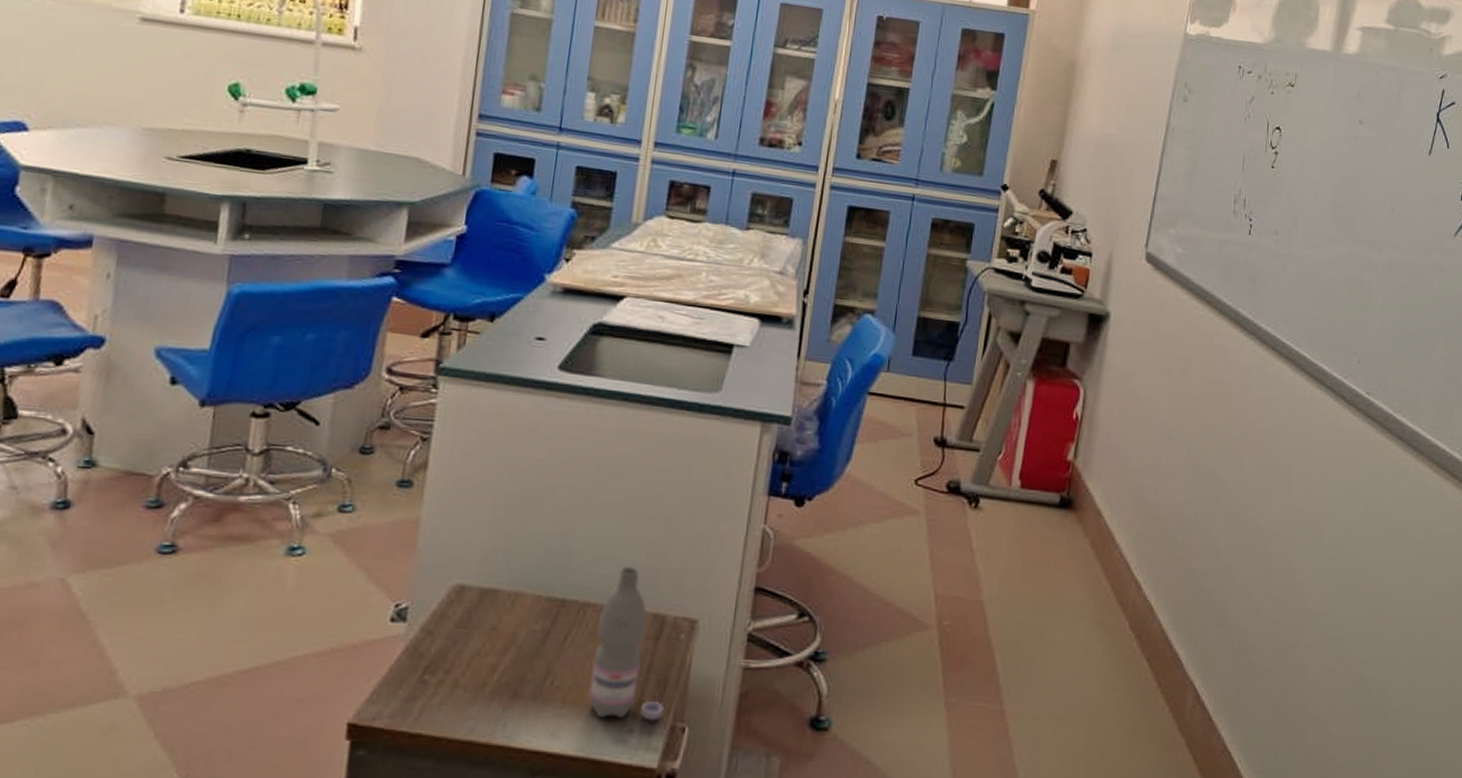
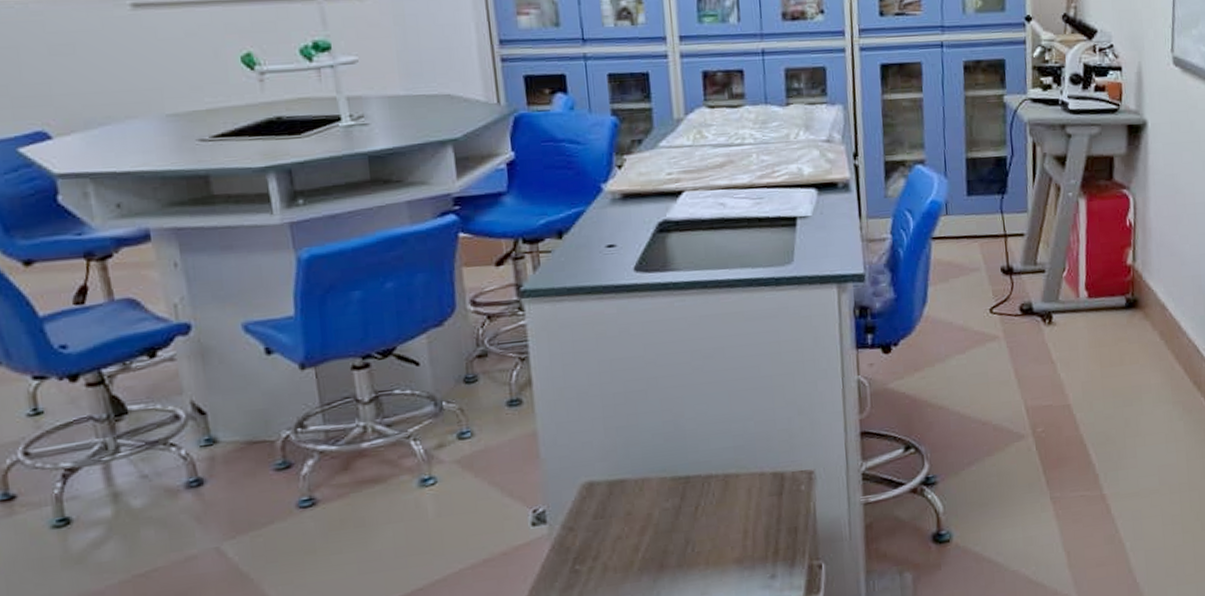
water bottle: present [588,566,664,721] -> none [722,435,799,571]

